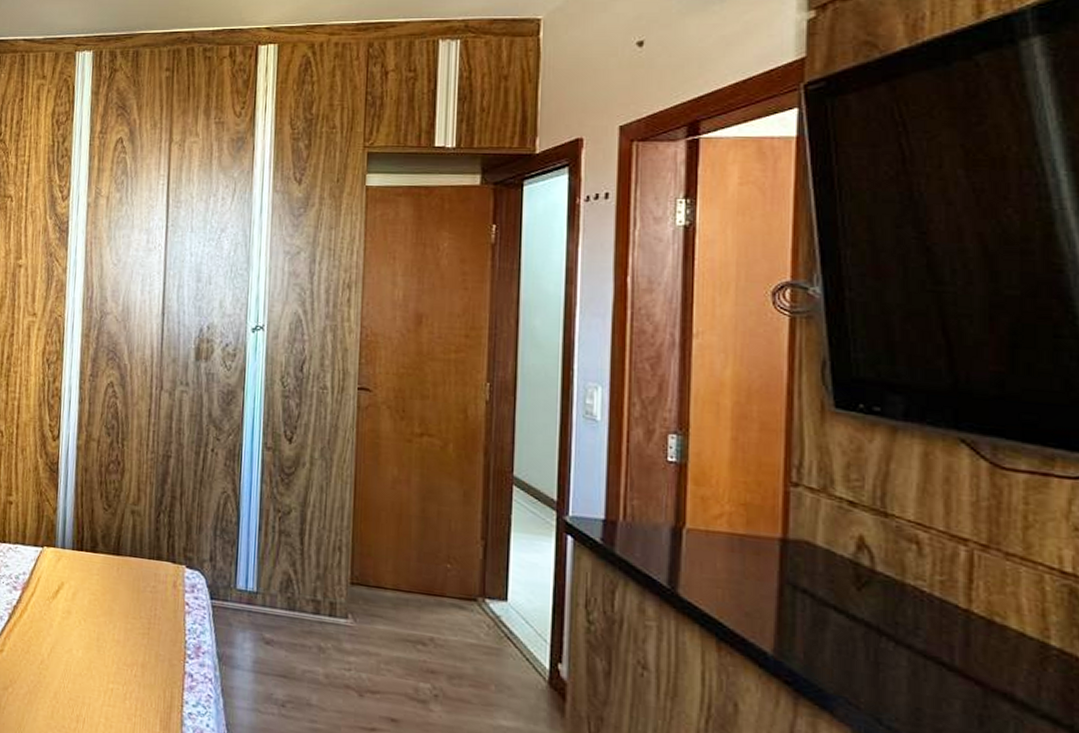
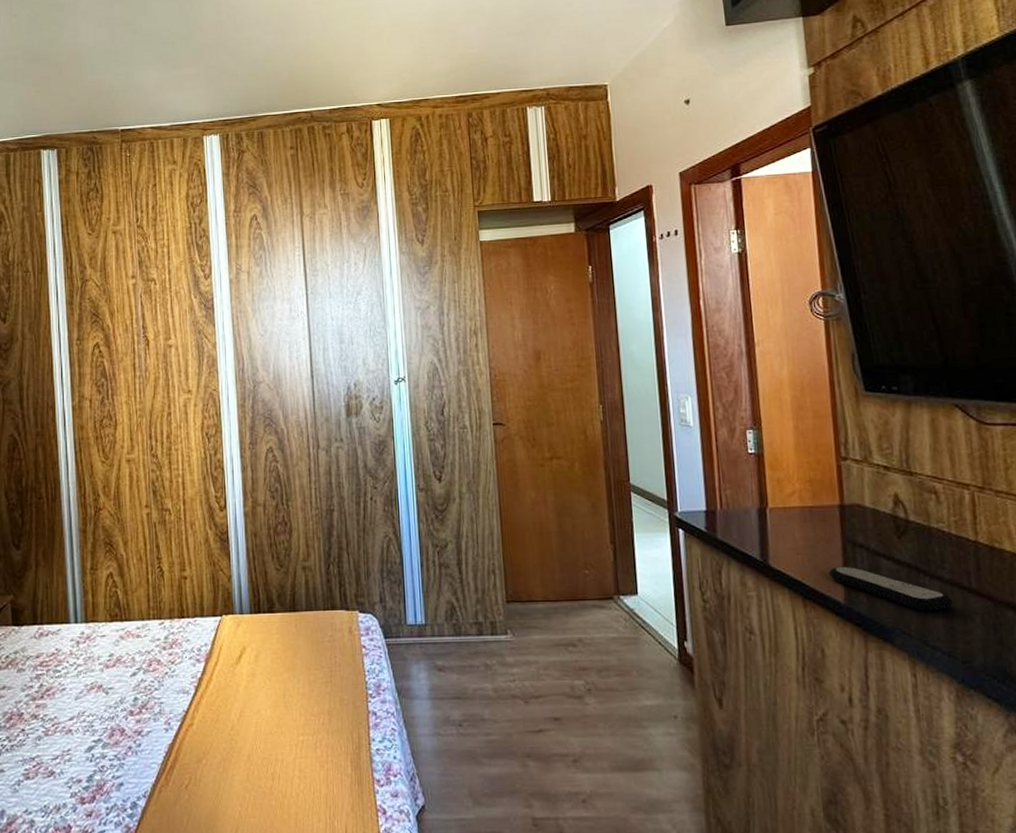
remote control: none [756,610,925,685] -> present [828,566,953,611]

